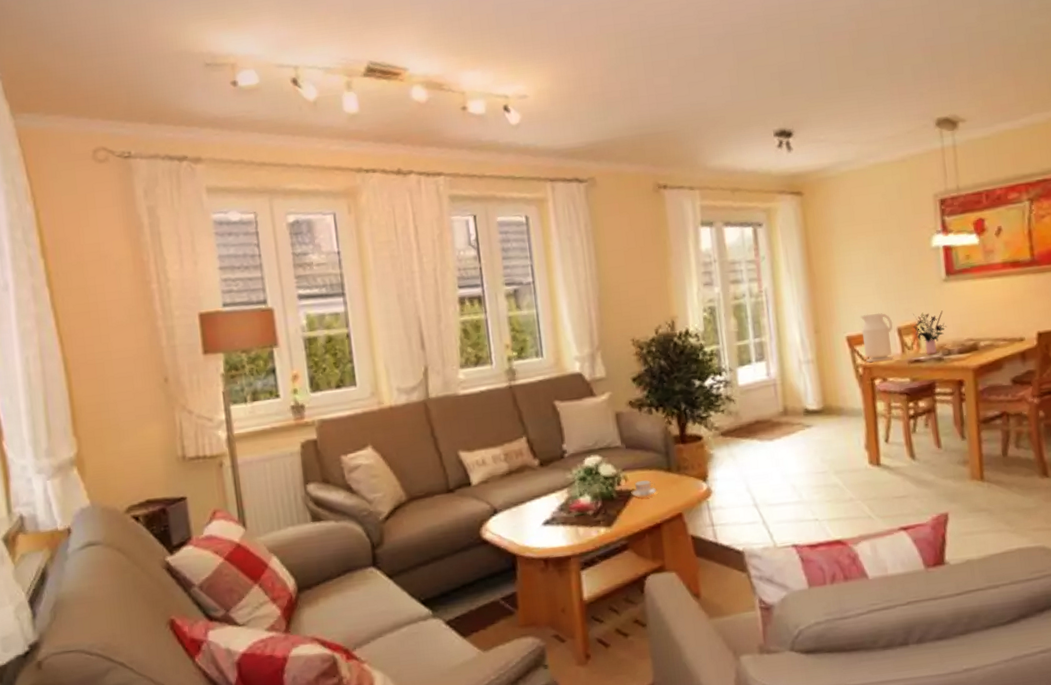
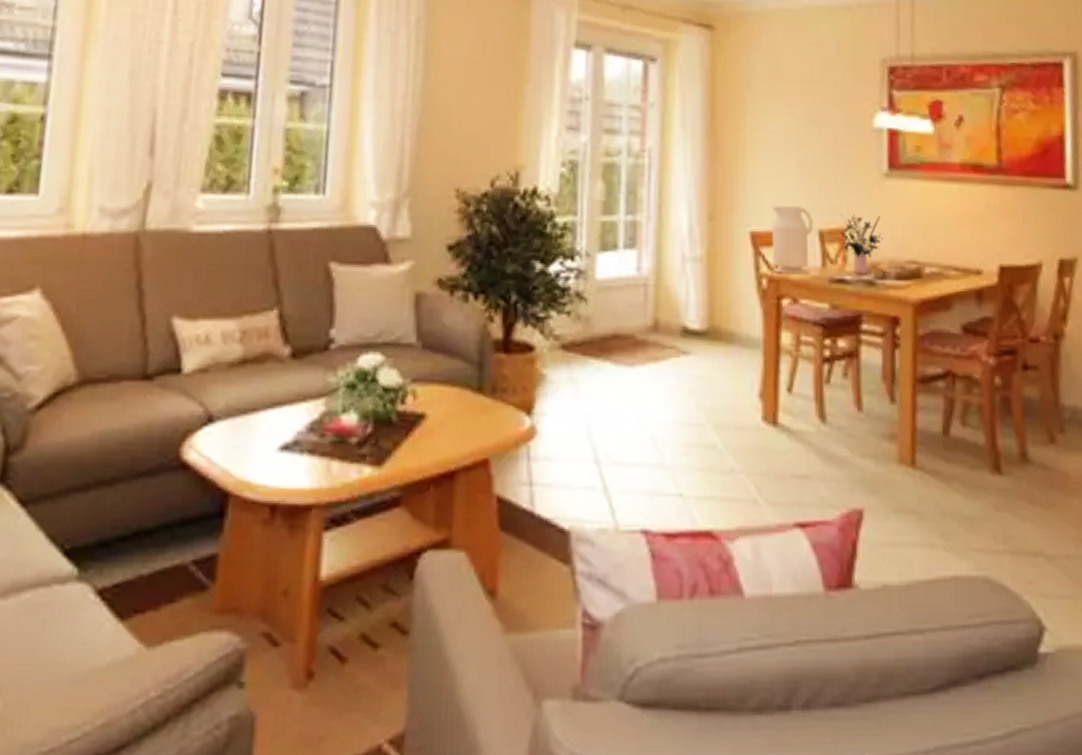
teacup: present [631,480,657,498] -> none [419,401,458,428]

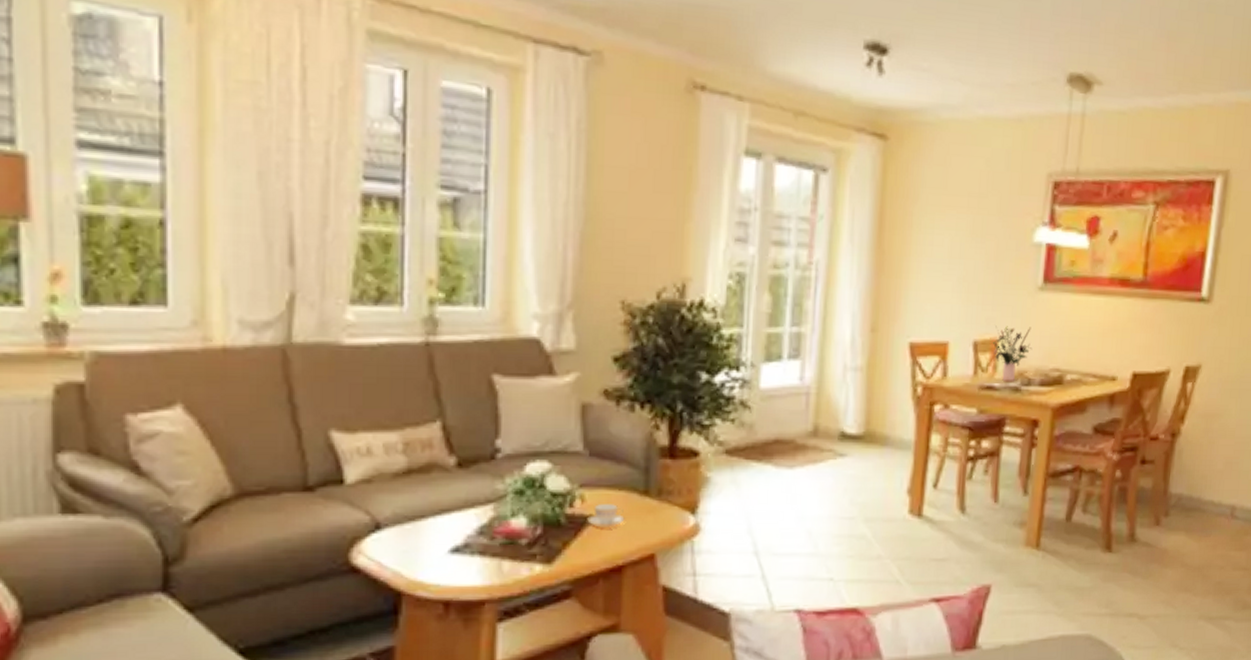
teacup: none [419,401,458,428] -> present [587,504,625,528]
water jug: present [771,204,814,276] -> none [927,316,970,384]

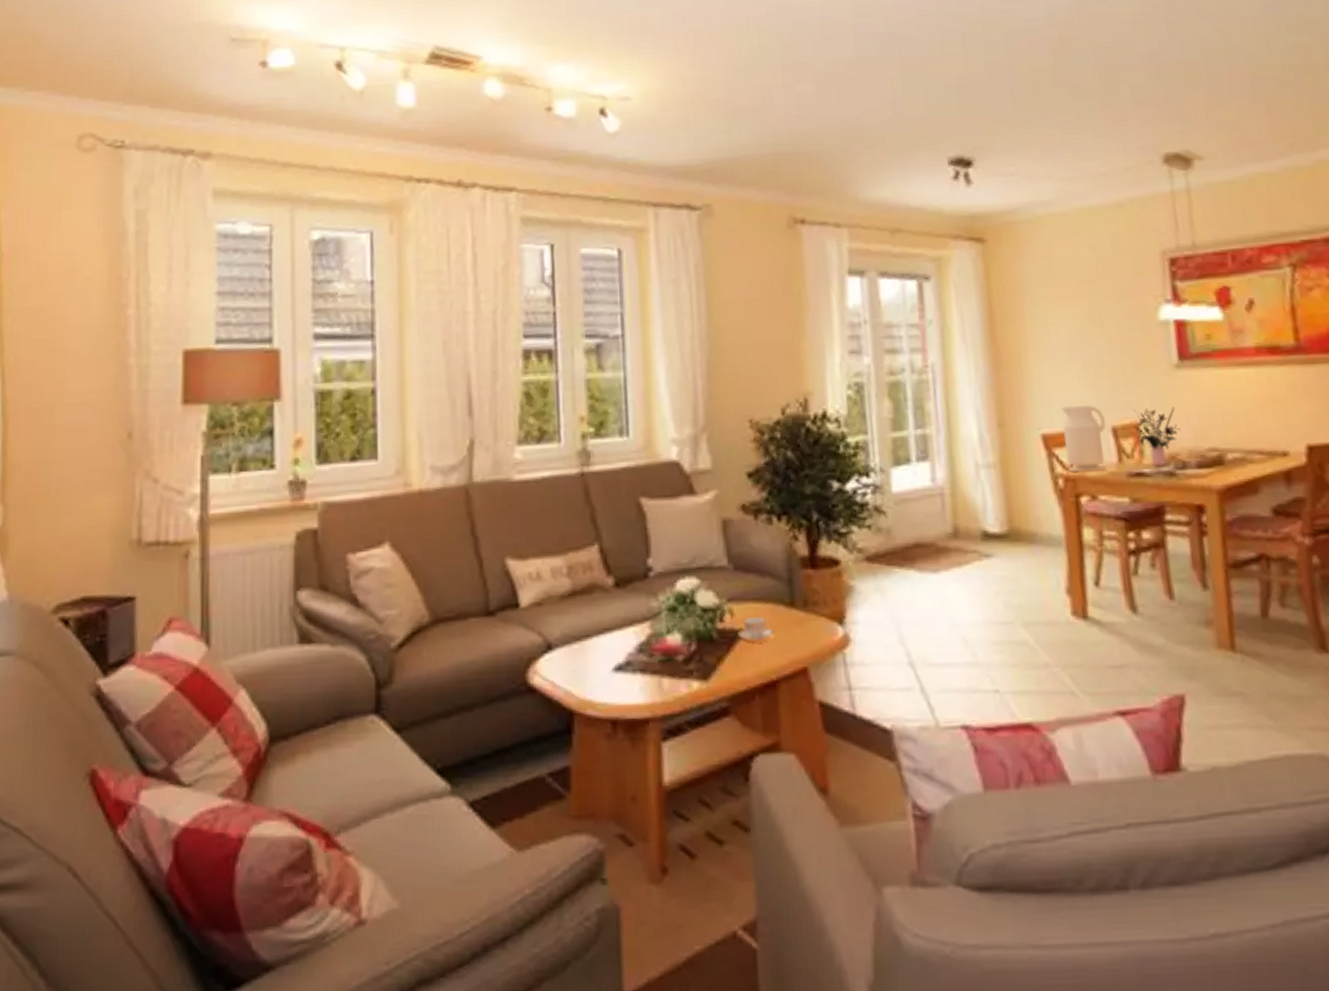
water jug: none [927,316,970,384] -> present [1061,404,1106,474]

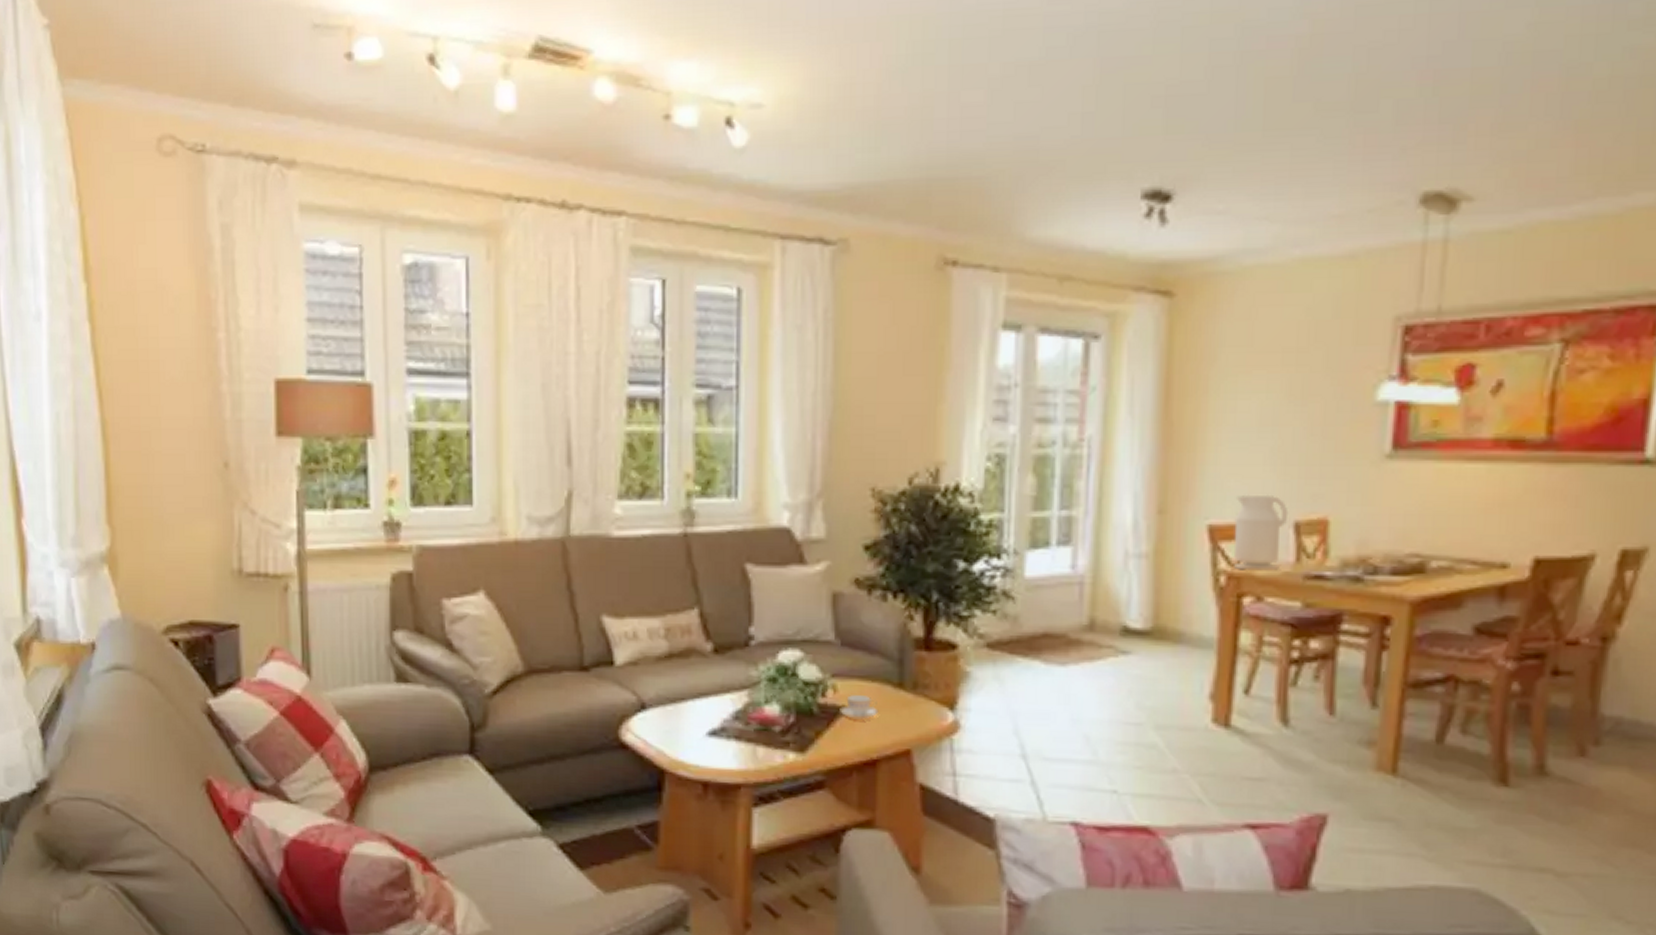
bouquet: present [1133,407,1181,467] -> none [1320,503,1379,571]

